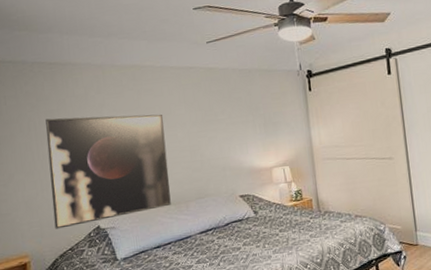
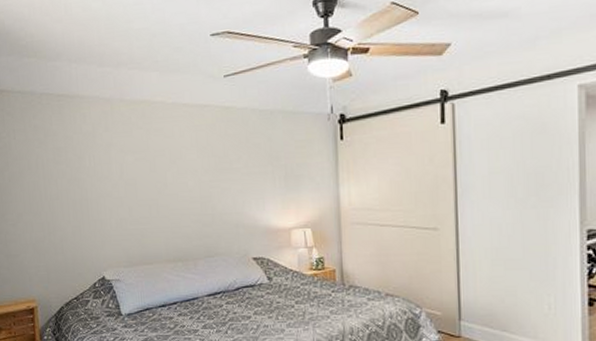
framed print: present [45,114,171,229] -> none [53,156,178,276]

